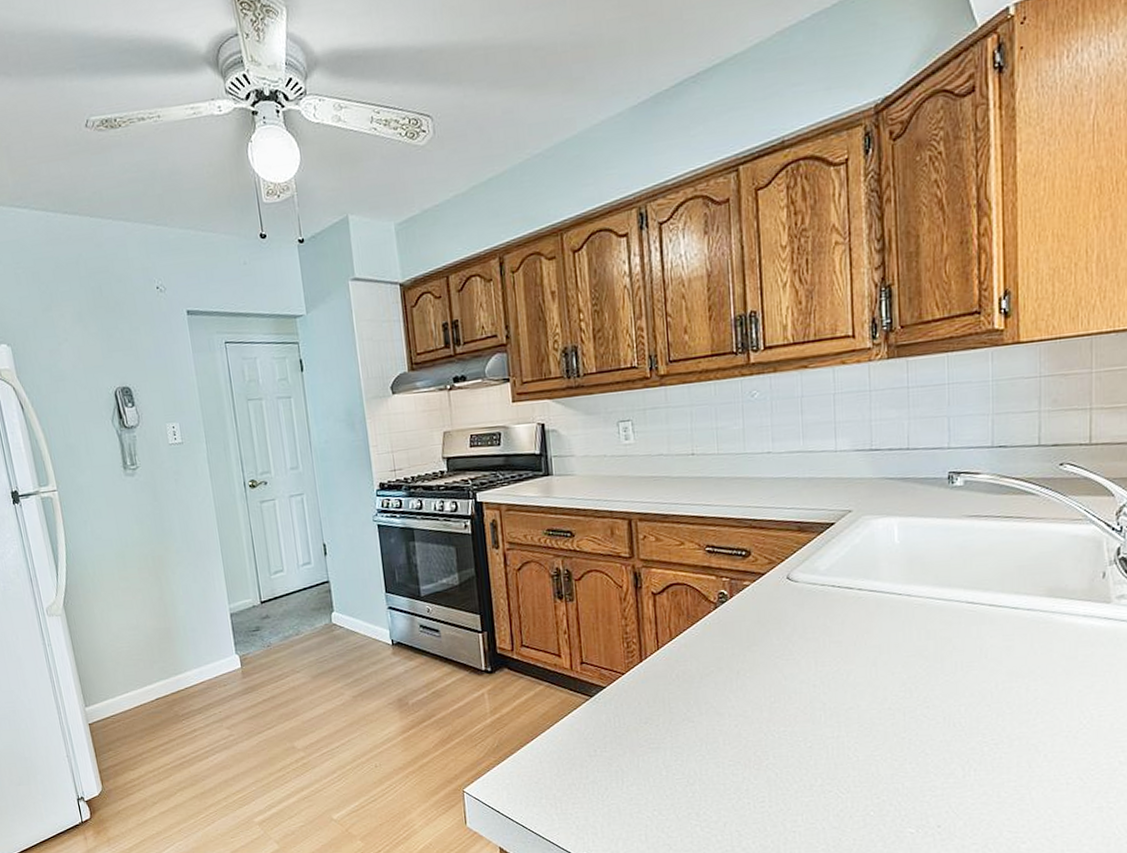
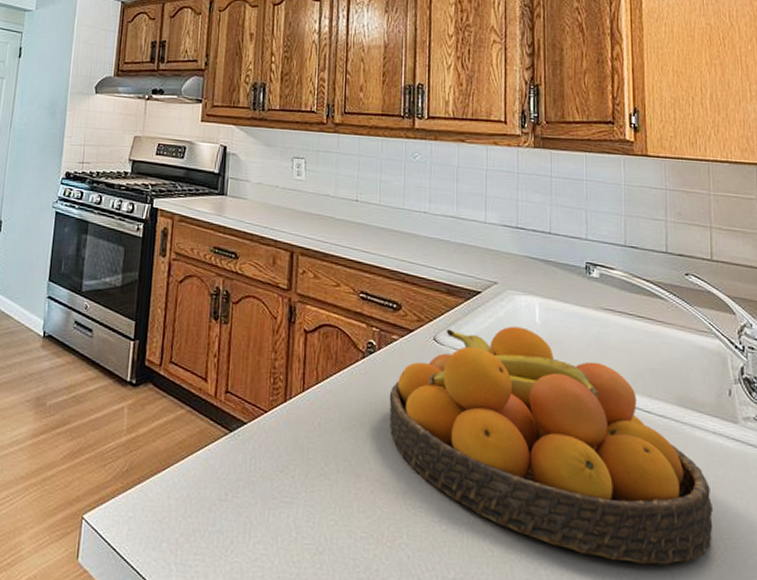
fruit bowl: none [745,550,1080,746] -> present [389,326,713,565]

